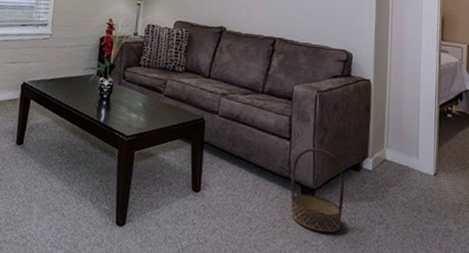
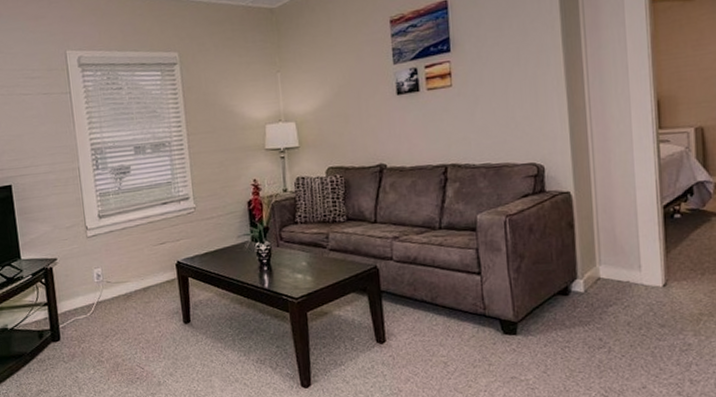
basket: present [291,147,345,234] -> none [486,277,554,366]

